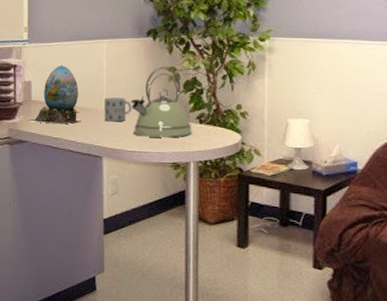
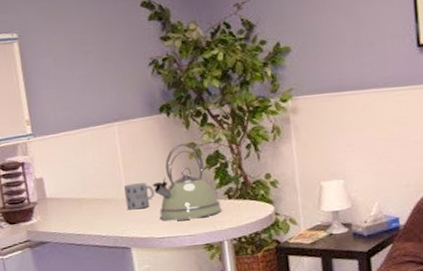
decorative egg: present [29,65,81,125] -> none [47,156,103,221]

